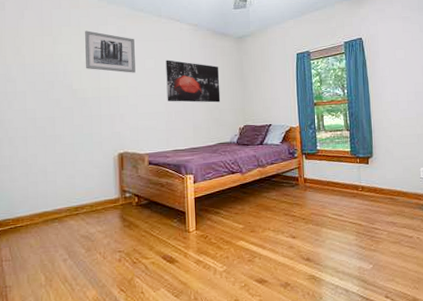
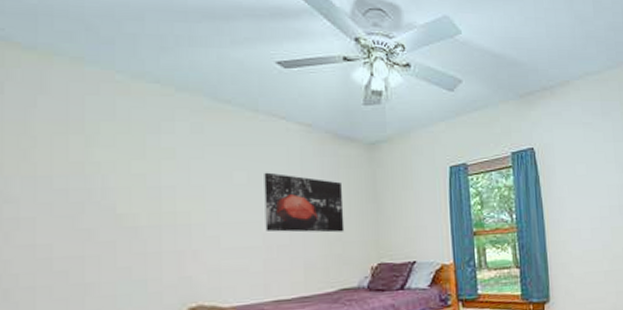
wall art: present [85,30,135,73] -> none [138,128,218,191]

